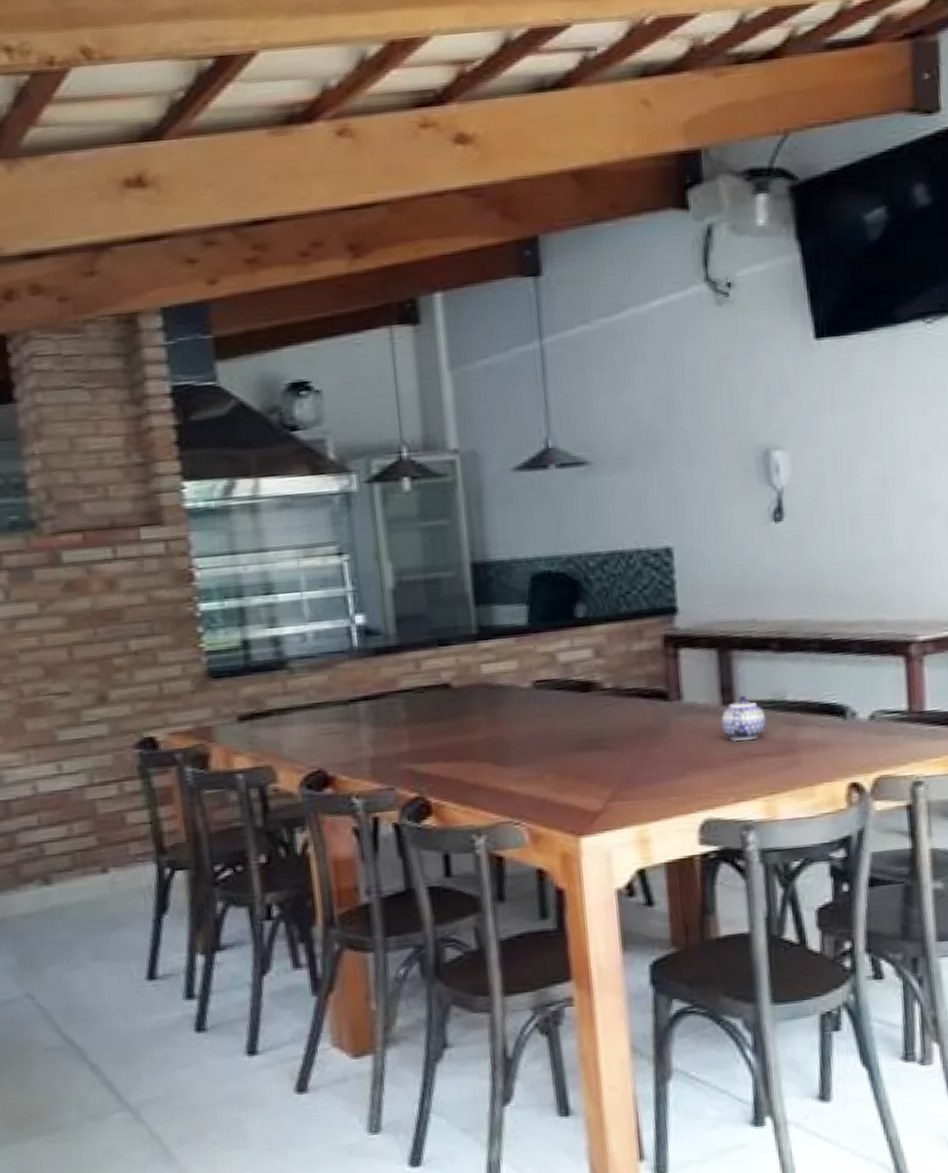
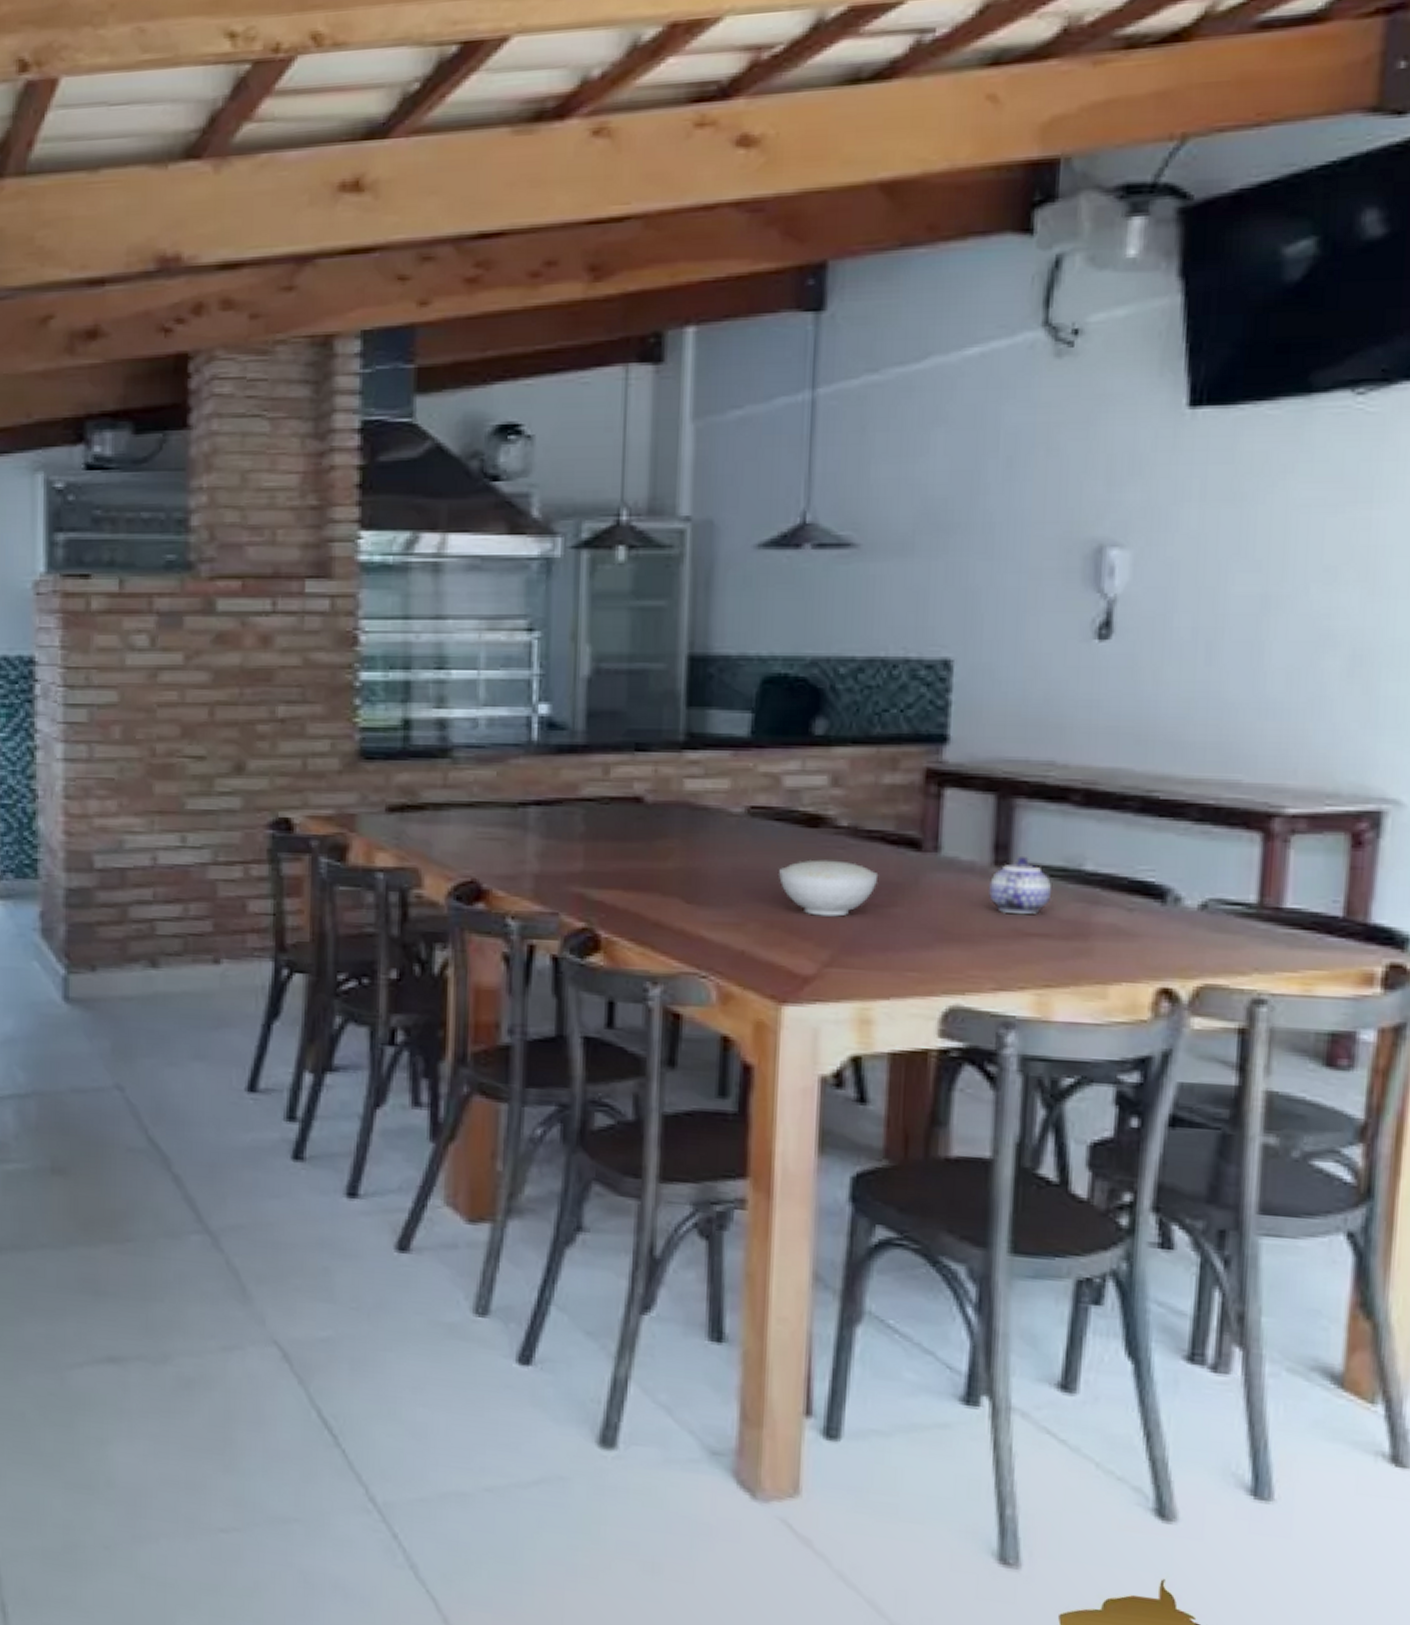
bowl: none [563,716,640,762] -> present [778,859,879,917]

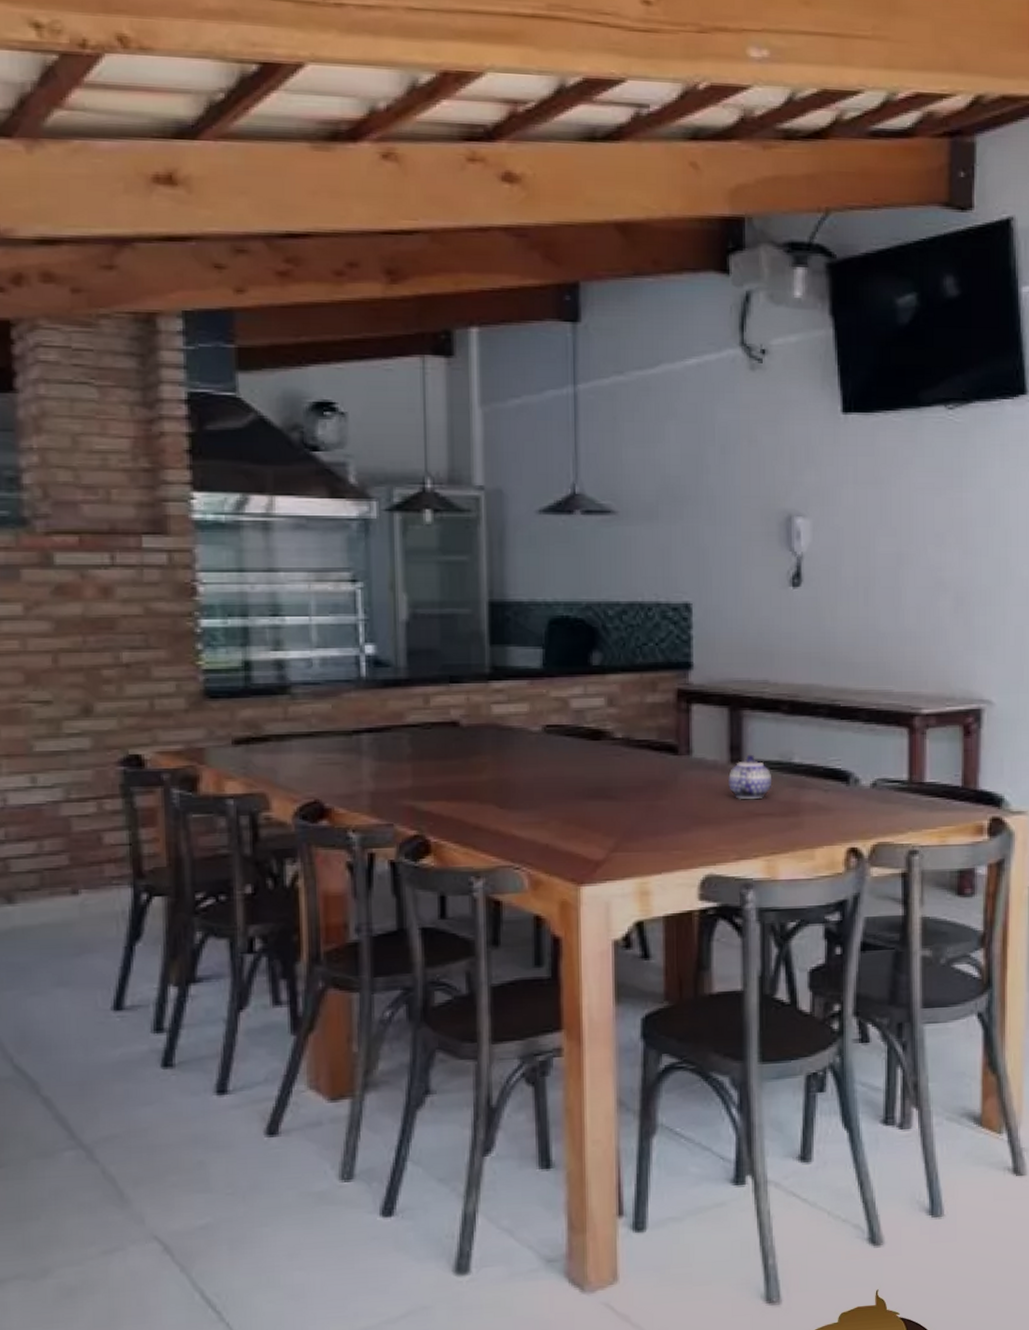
bowl: present [778,859,879,917] -> none [571,765,648,811]

